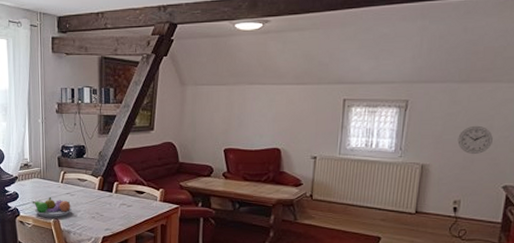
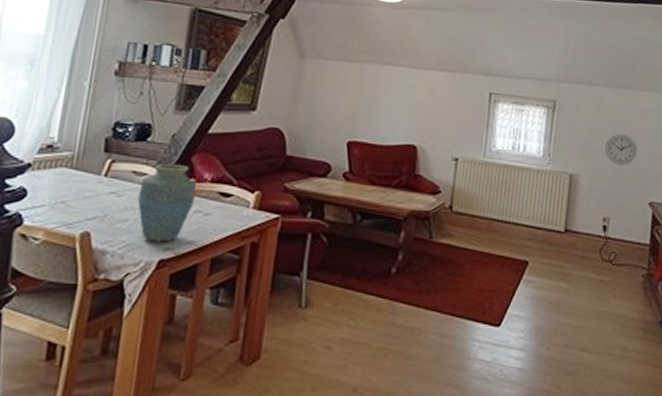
fruit bowl: present [32,196,72,217] -> none [48,196,115,229]
vase: none [84,172,120,225] -> present [137,163,196,242]

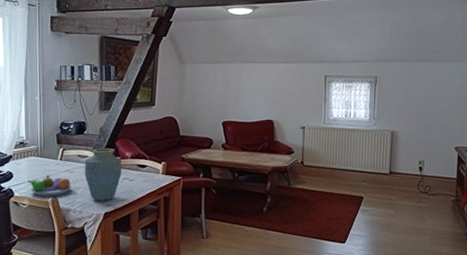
fruit bowl: none [48,196,115,229] -> present [28,174,72,196]
wall clock: present [604,133,637,165] -> none [418,97,444,121]

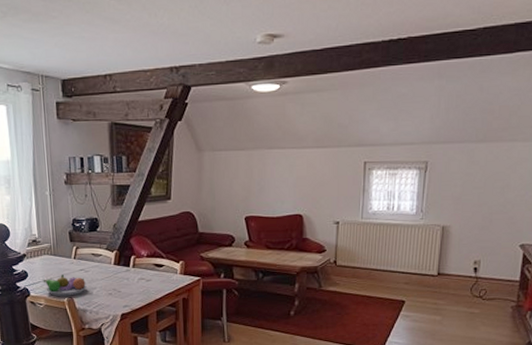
vase: present [84,148,122,201] -> none [99,246,138,302]

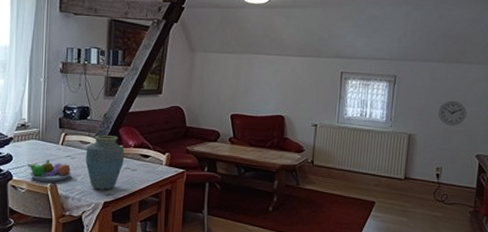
vase: none [99,246,138,302] -> present [85,134,124,190]
wall clock: none [476,185,510,214] -> present [438,100,466,126]

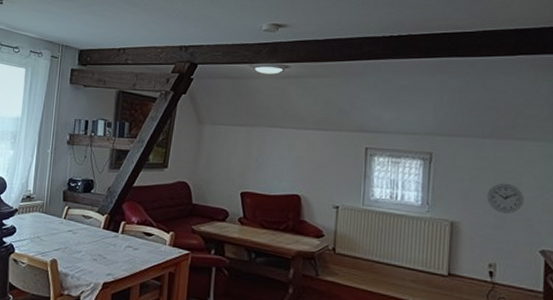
fruit bowl: present [27,159,72,182] -> none [29,233,73,258]
vase: present [85,134,124,190] -> none [87,209,127,269]

